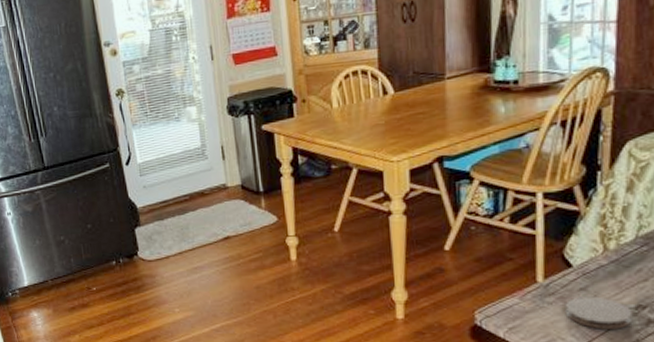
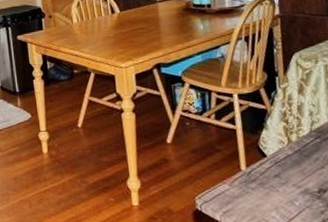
coaster: present [565,296,633,329] -> none [265,182,318,212]

